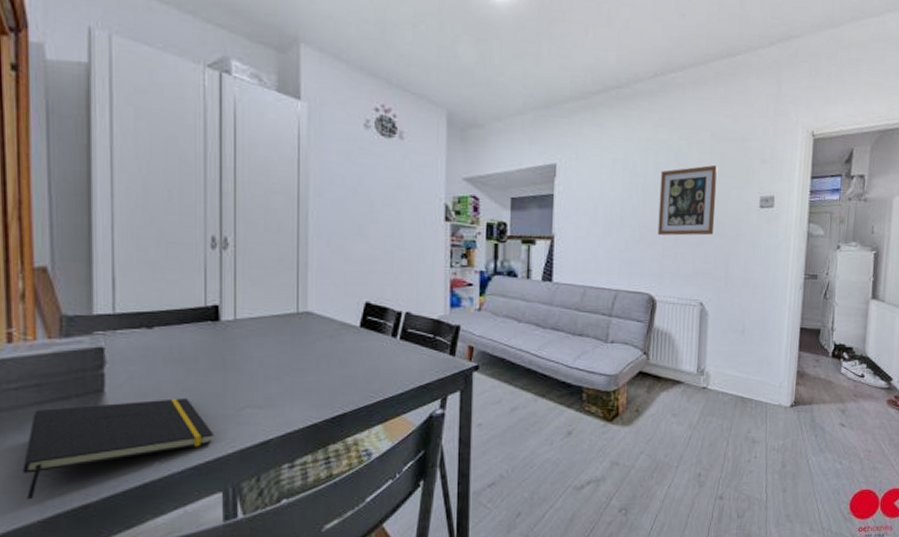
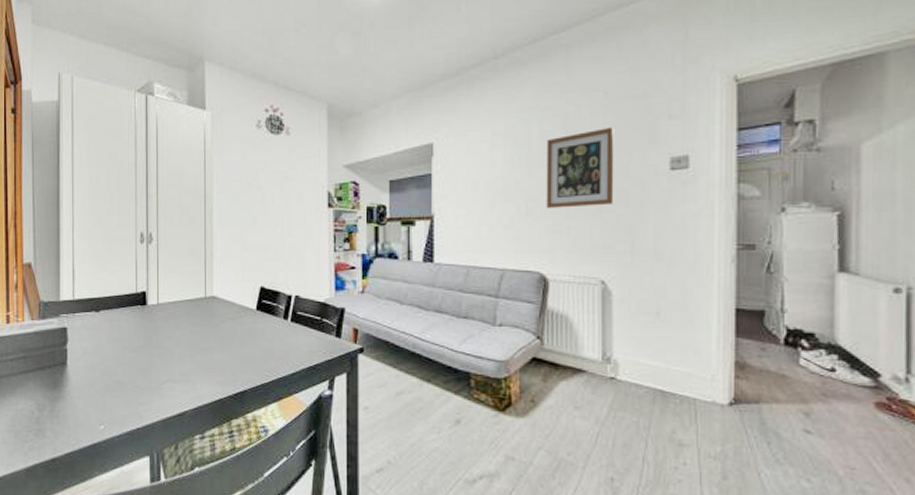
notepad: present [22,398,214,500] -> none [14,371,143,451]

